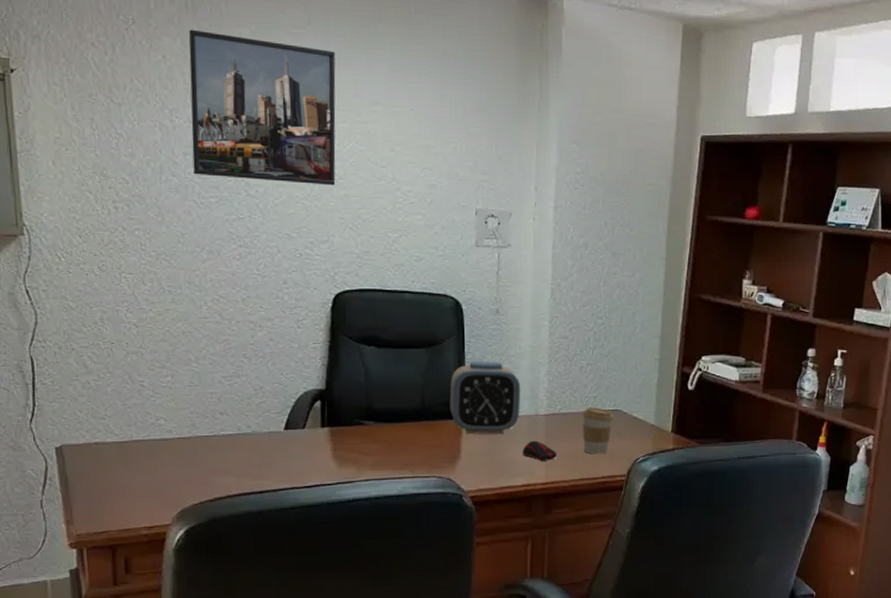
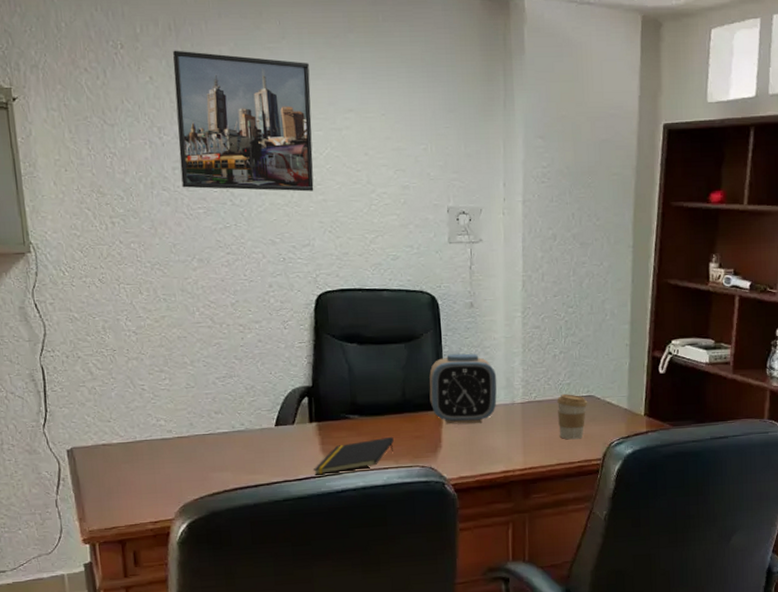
notepad: none [324,445,410,483] -> present [314,436,394,475]
computer mouse: present [522,440,558,461] -> none [500,428,535,448]

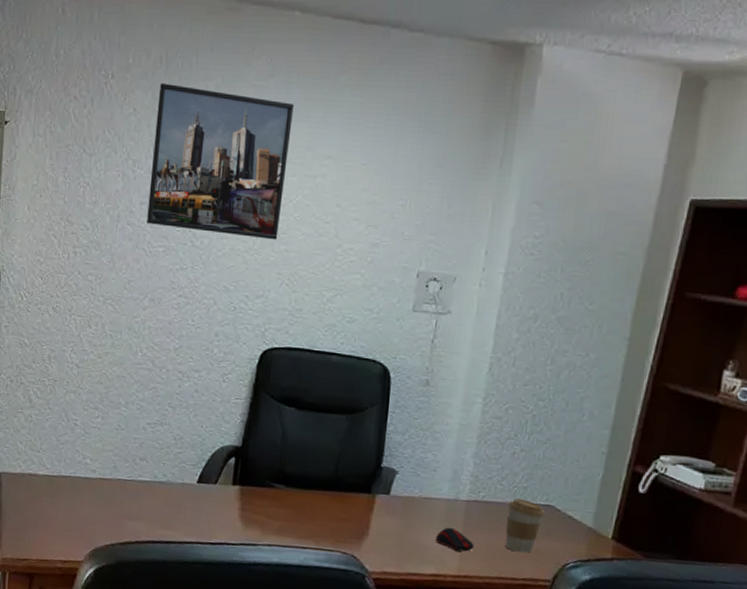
notepad: present [314,436,394,475] -> none [228,514,318,543]
alarm clock: present [429,353,497,425] -> none [363,434,443,517]
computer mouse: none [500,428,535,448] -> present [435,527,475,552]

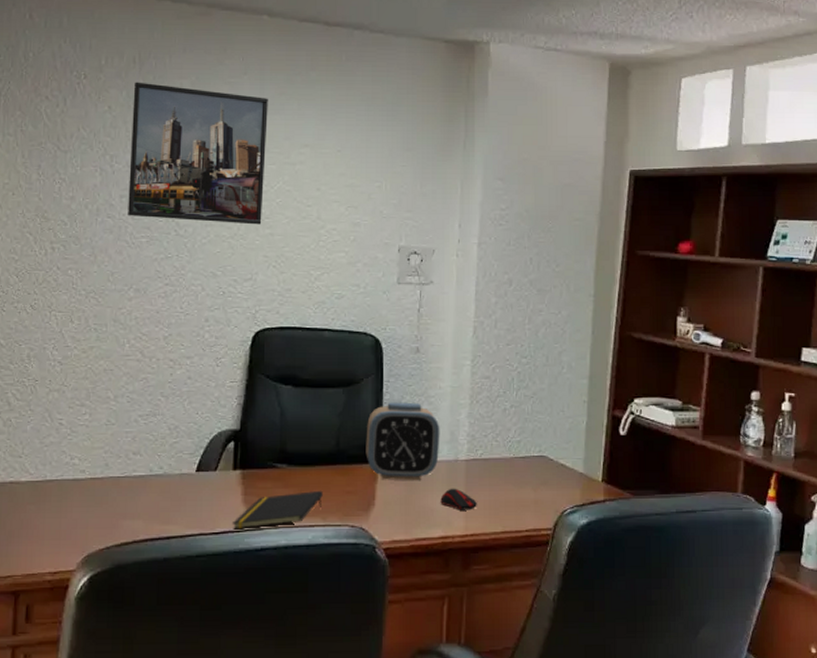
notepad: none [228,514,318,543] -> present [233,490,323,530]
alarm clock: none [363,434,443,517] -> present [365,402,440,481]
coffee cup: present [505,498,545,553] -> none [505,453,539,505]

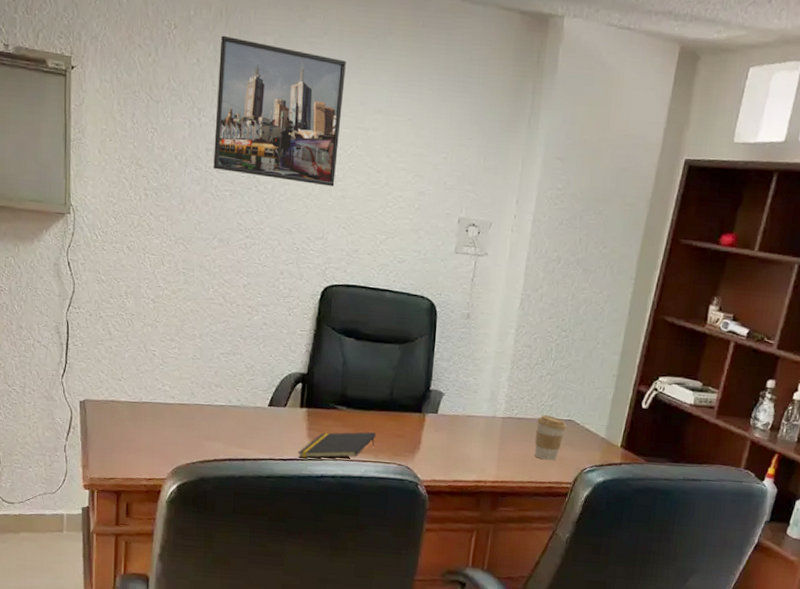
alarm clock: present [365,402,440,481] -> none [415,361,483,432]
computer mouse: present [440,488,478,510] -> none [477,440,510,461]
coffee cup: none [505,453,539,505] -> present [534,415,567,461]

